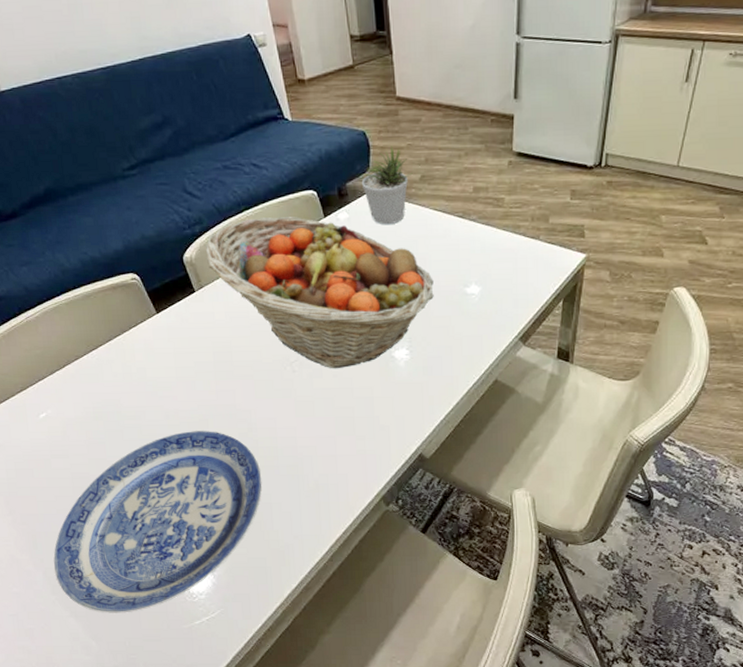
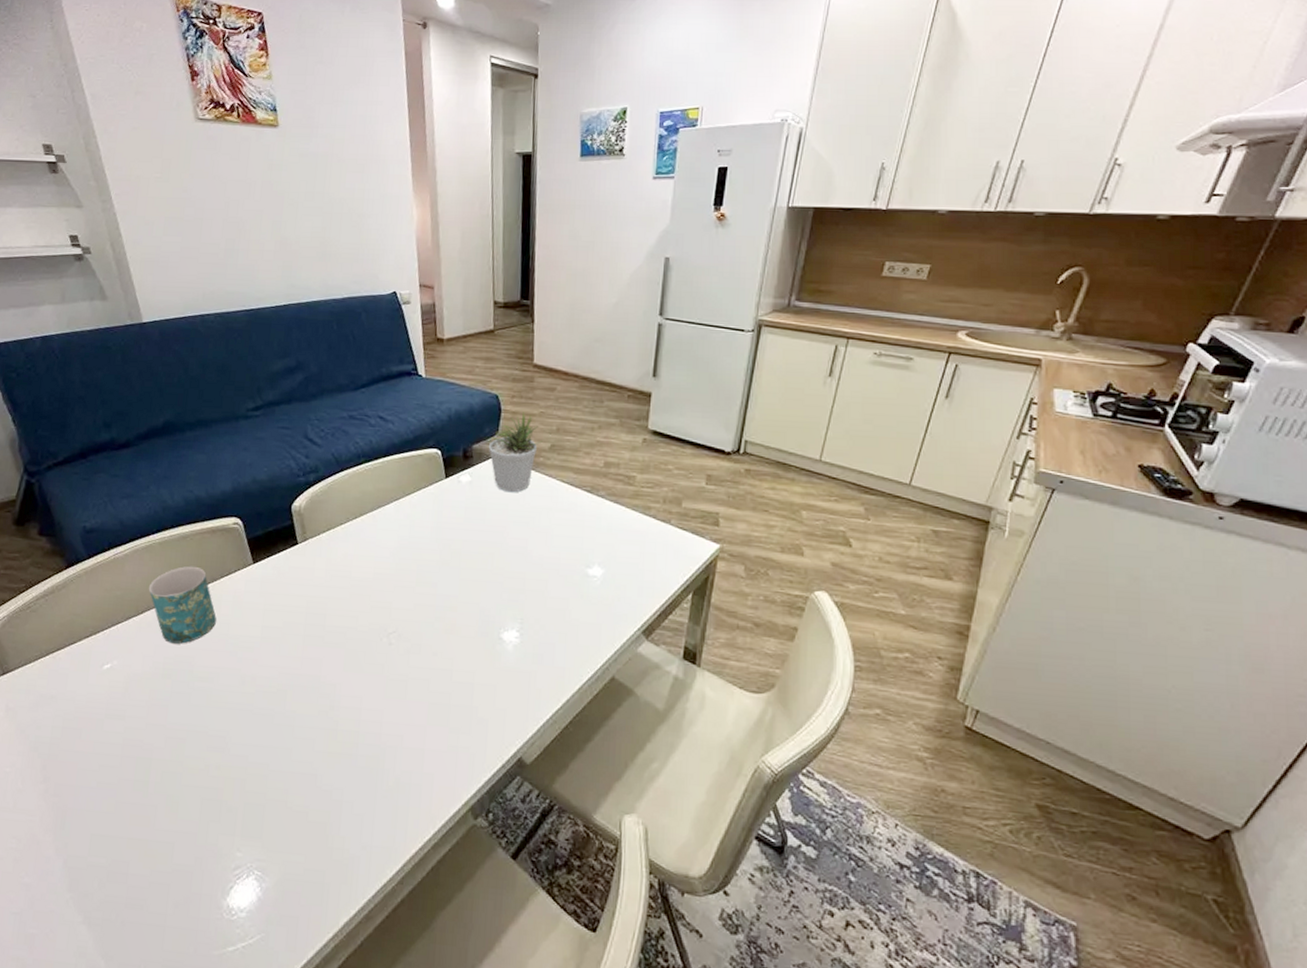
plate: present [53,431,262,613] -> none [77,702,336,927]
mug: none [64,321,133,390] -> present [148,566,216,644]
fruit basket: present [206,217,434,369] -> none [316,472,554,646]

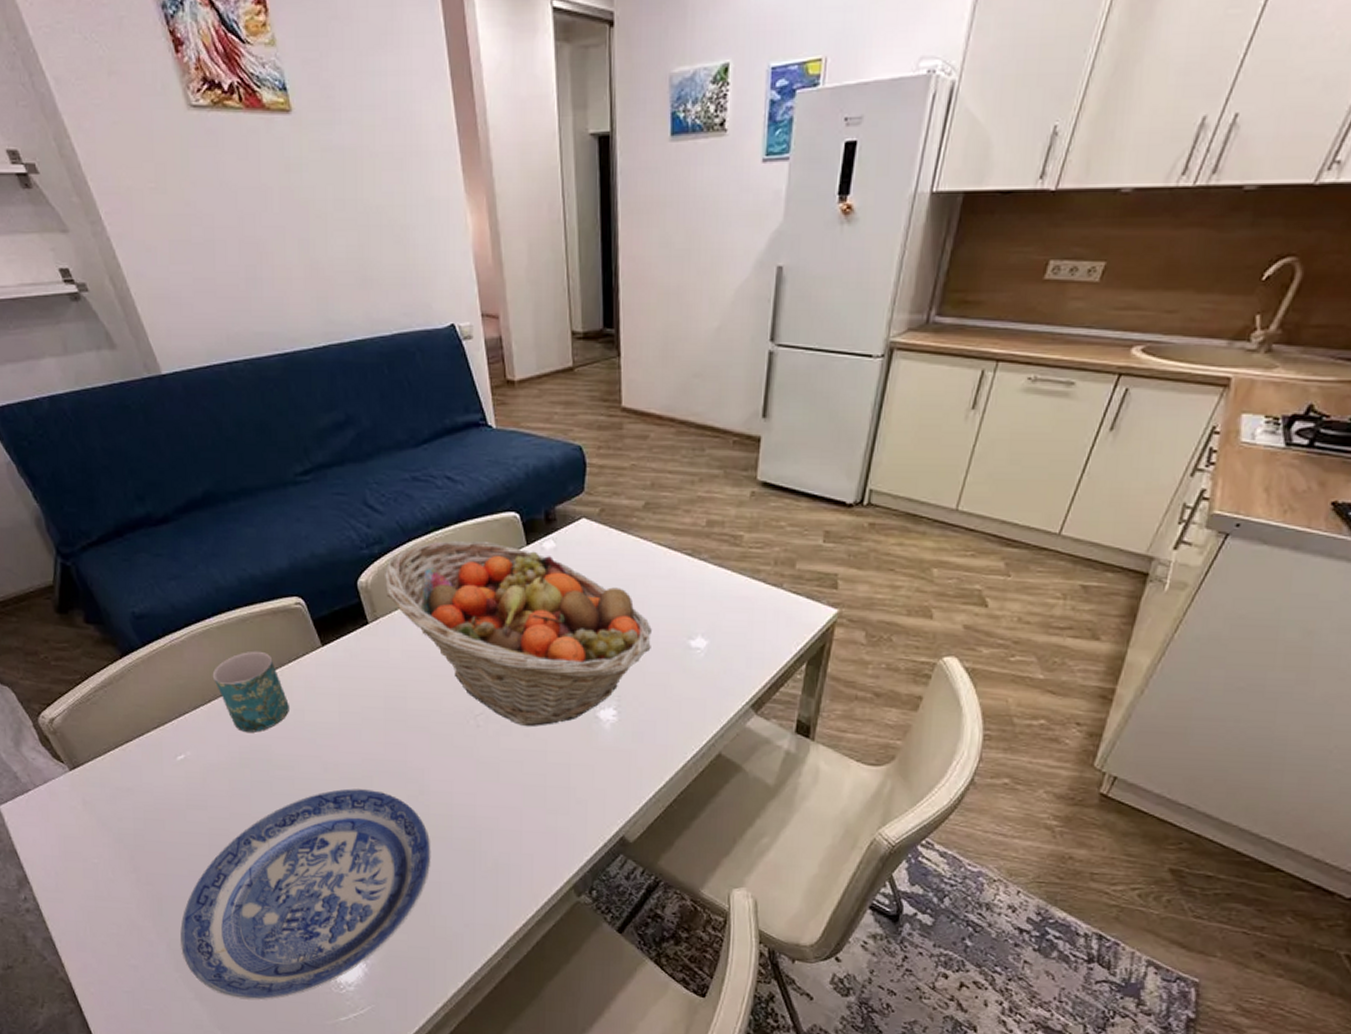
plate: none [77,702,336,927] -> present [180,788,431,1001]
fruit basket: none [316,472,554,646] -> present [385,541,652,727]
potted plant: present [488,412,543,493] -> none [573,465,635,559]

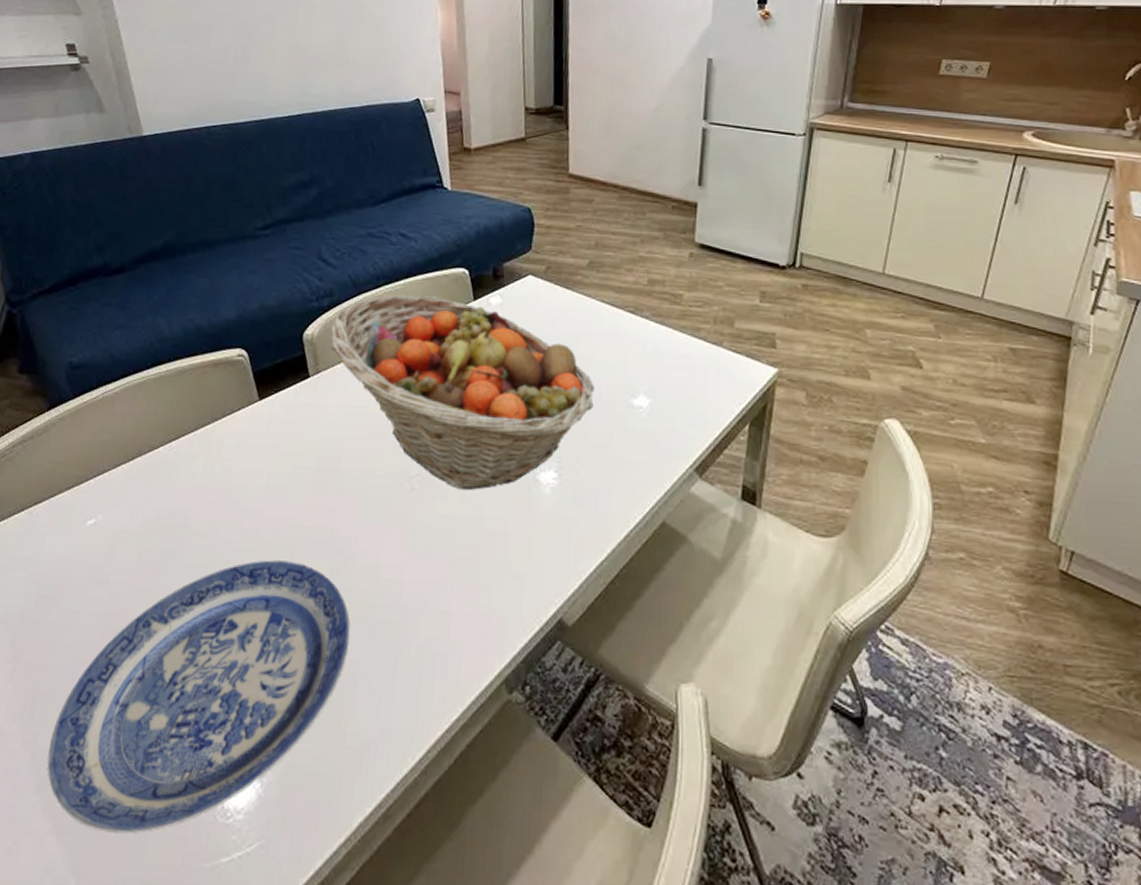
mug: present [212,651,289,732] -> none [140,404,217,494]

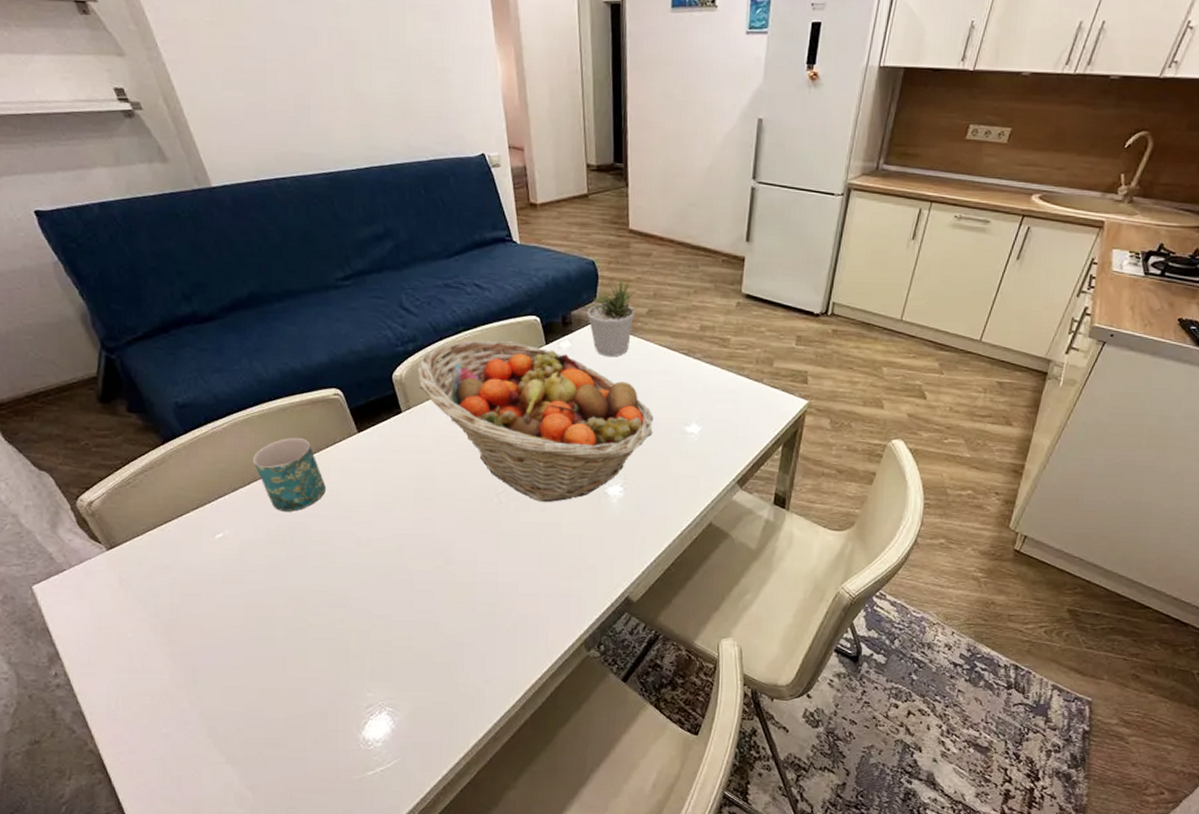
plate: present [47,560,351,835] -> none [214,561,456,761]
mug: none [140,404,217,494] -> present [252,437,326,512]
potted plant: none [520,226,580,315] -> present [586,277,640,357]

